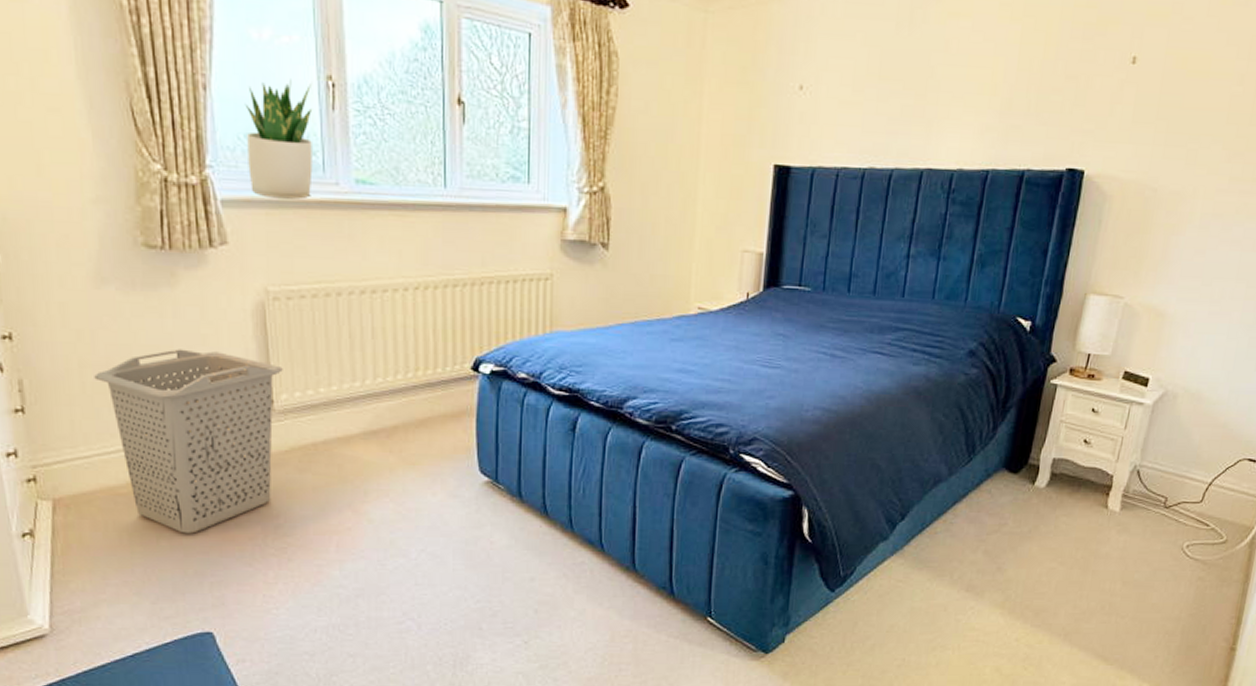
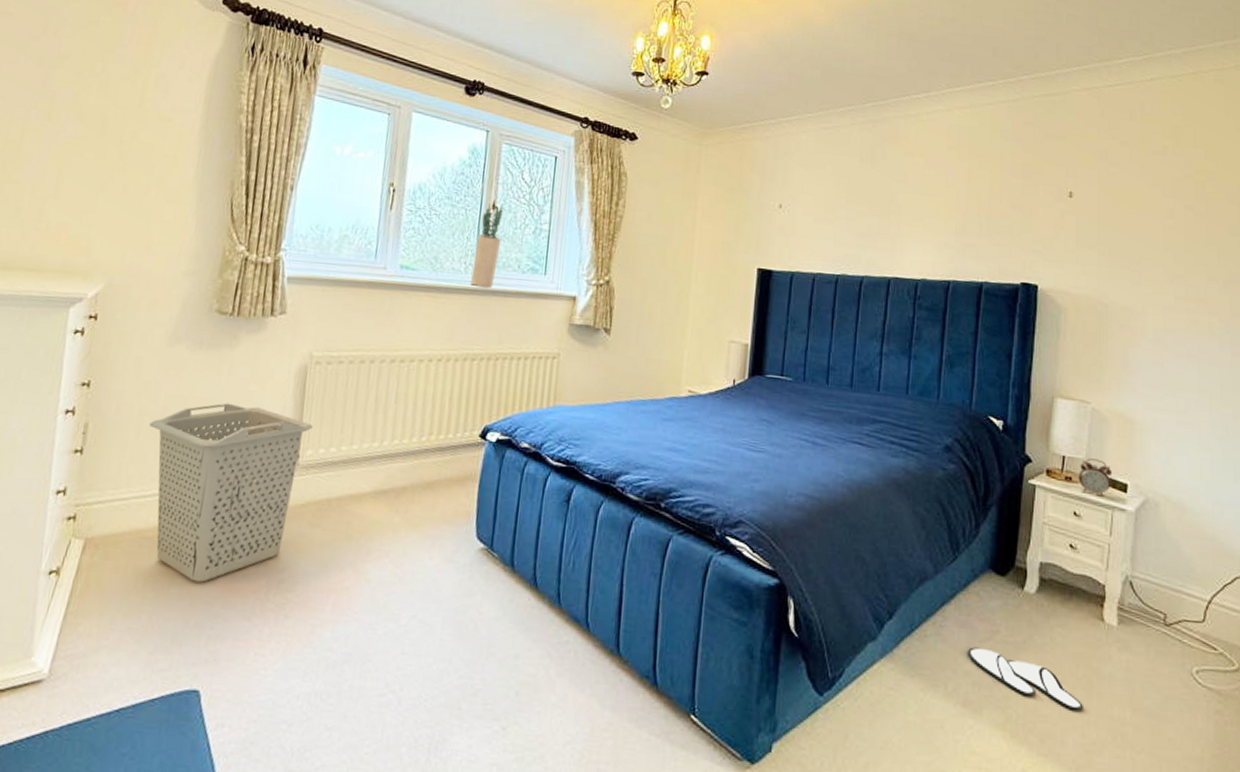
planter: present [244,79,313,200] -> none [313,184,376,280]
vase: none [442,97,474,203] -> present [471,203,505,289]
slippers: none [975,539,1078,587] -> present [968,647,1083,711]
alarm clock: none [1101,355,1136,392] -> present [1078,458,1113,497]

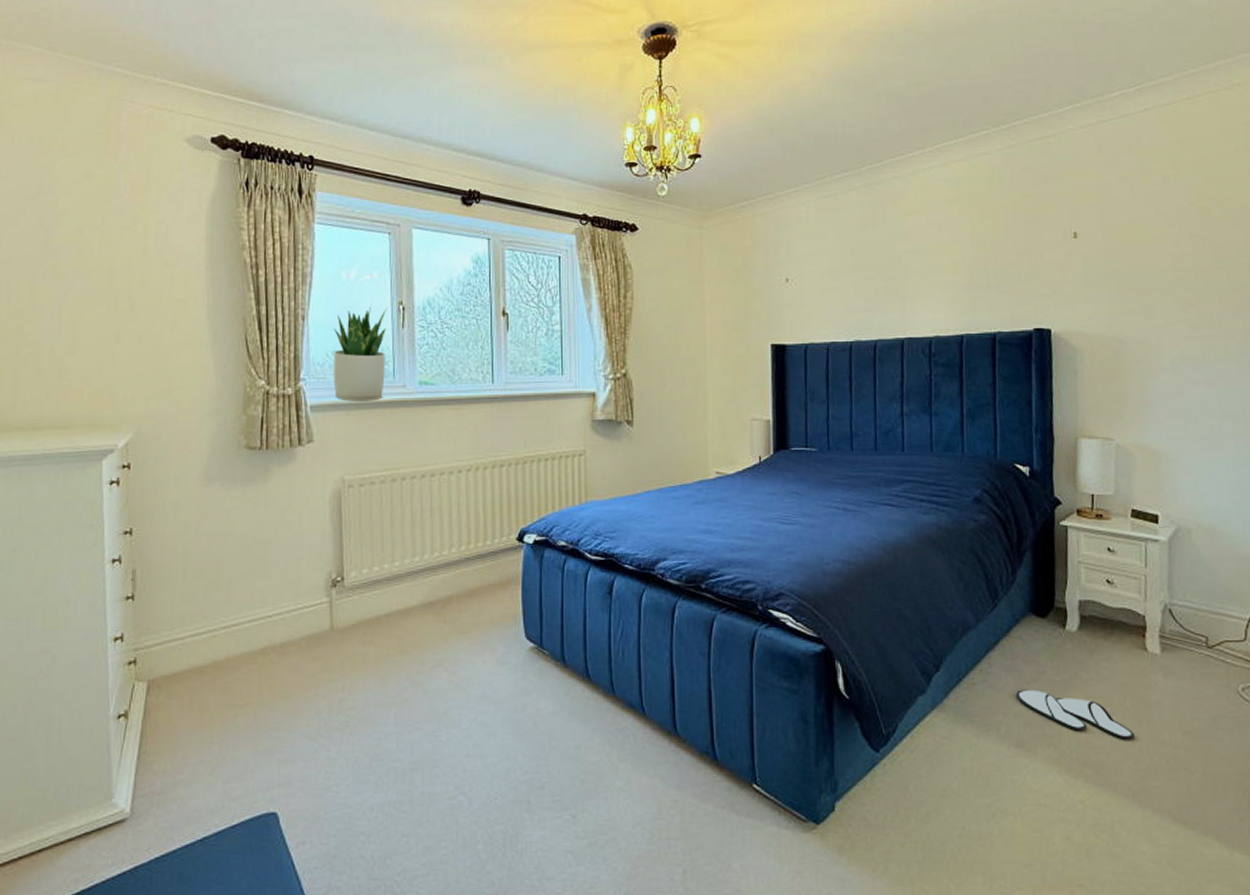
laundry basket: present [149,403,313,583] -> none [195,535,353,710]
planter: none [313,184,376,280] -> present [333,306,386,402]
vase: present [471,203,505,289] -> none [490,309,515,395]
alarm clock: present [1078,458,1113,497] -> none [1108,494,1143,530]

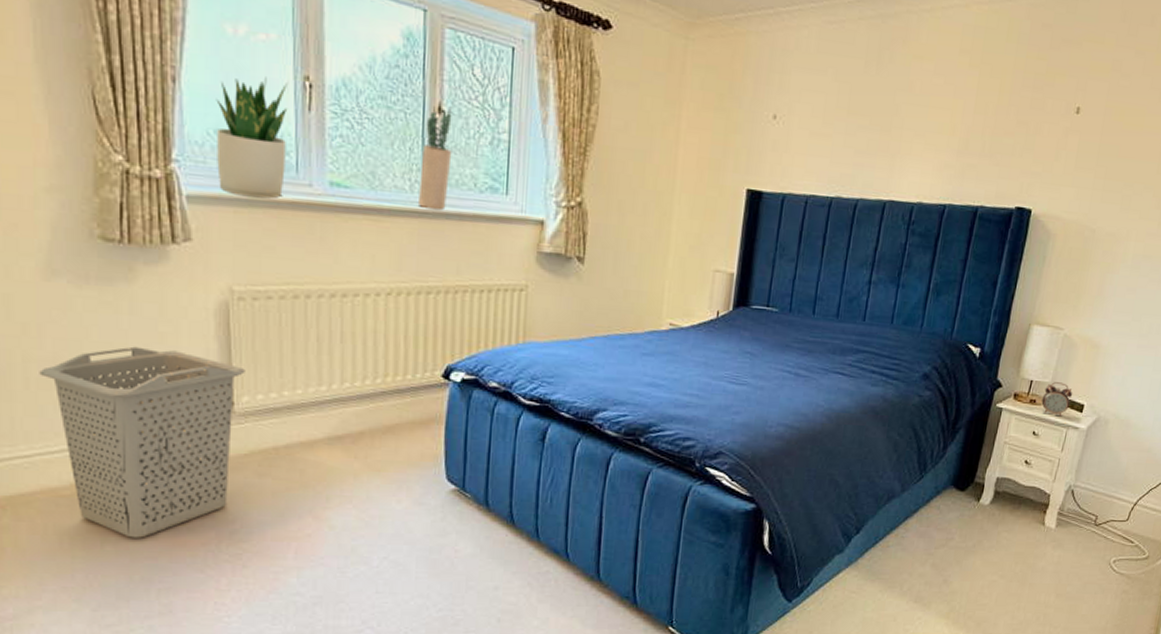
laundry basket: none [195,535,353,710] -> present [39,346,245,538]
vase: none [490,309,515,395] -> present [419,106,454,211]
slippers: present [1016,689,1134,740] -> none [924,553,1017,599]
alarm clock: none [1108,494,1143,530] -> present [1041,382,1073,417]

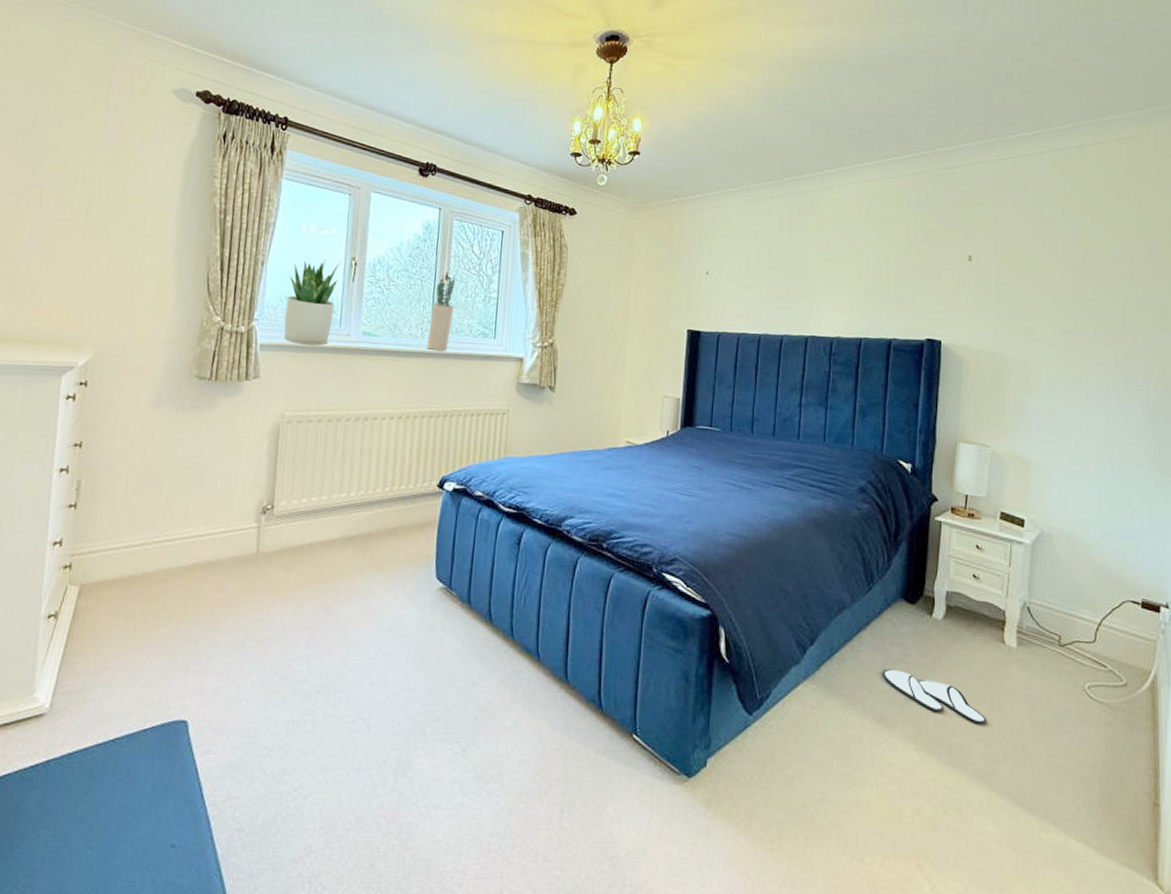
laundry basket: present [39,346,245,538] -> none [136,459,286,623]
slippers: none [924,553,1017,599] -> present [882,668,987,725]
alarm clock: present [1041,382,1073,417] -> none [980,497,1011,531]

